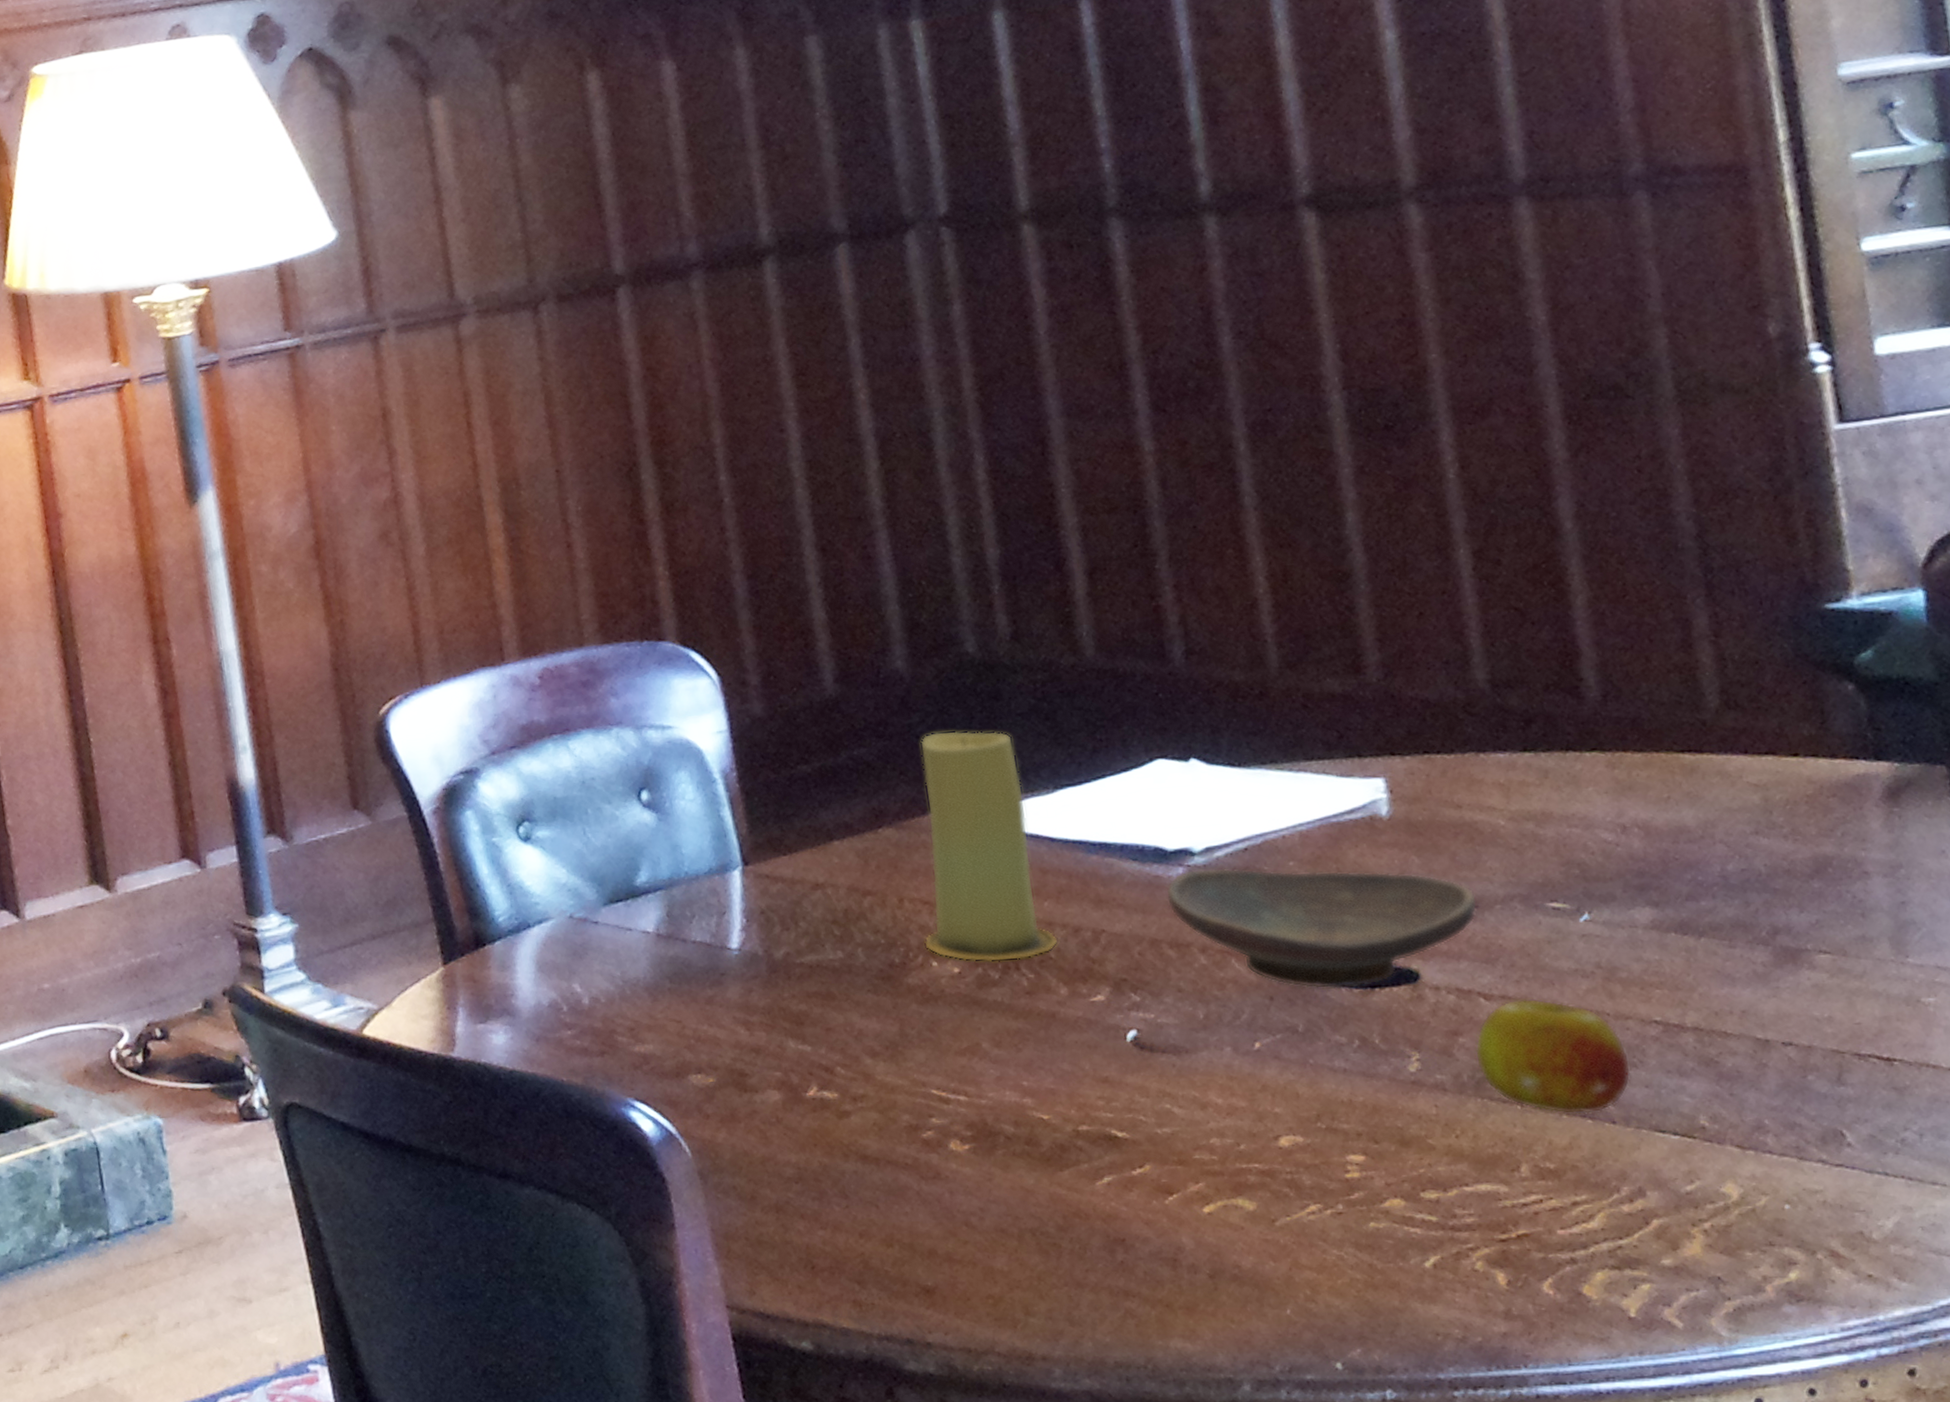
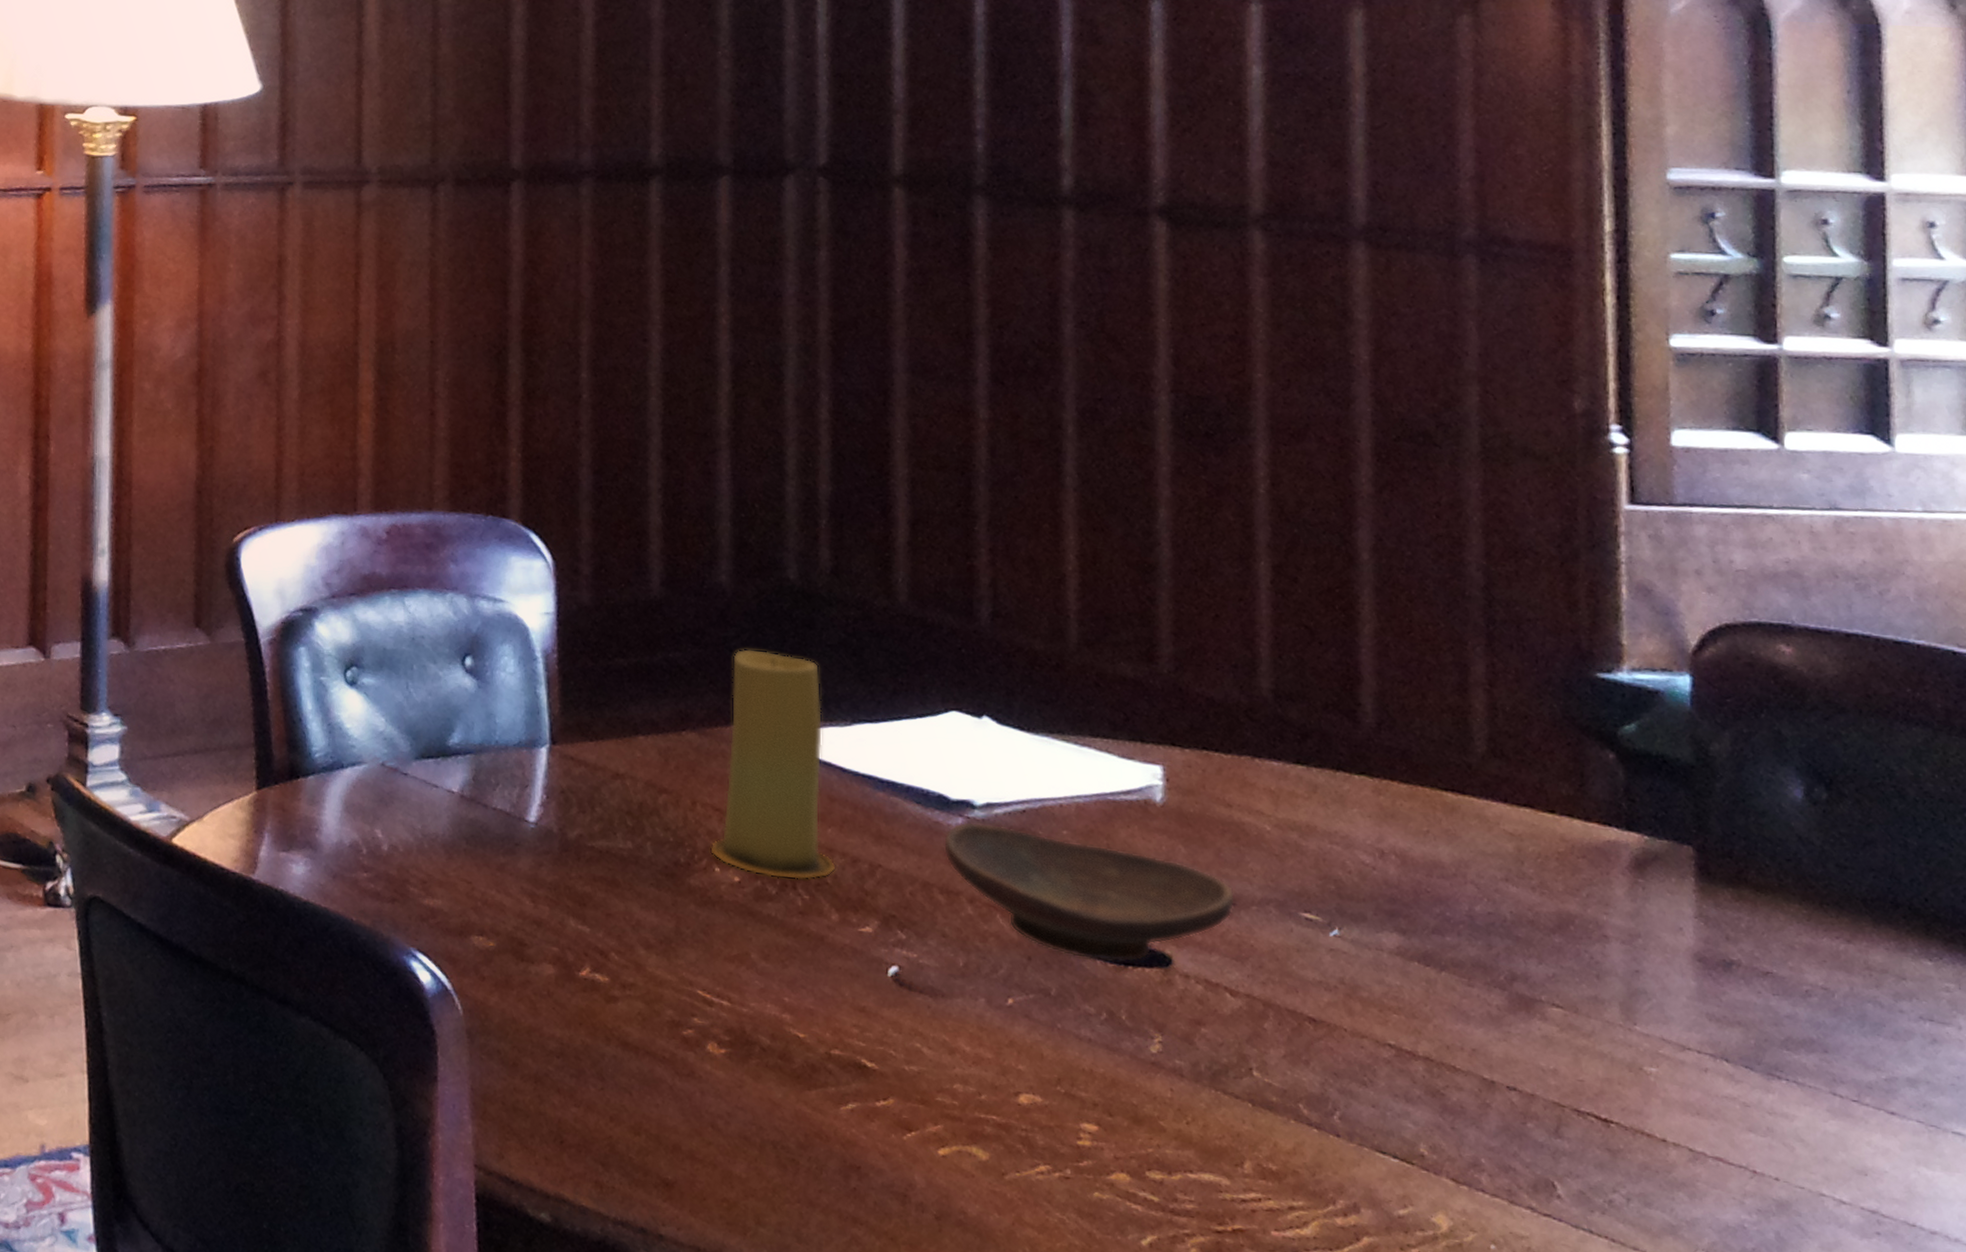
fruit: present [1474,998,1632,1115] -> none [1214,999,1361,1124]

